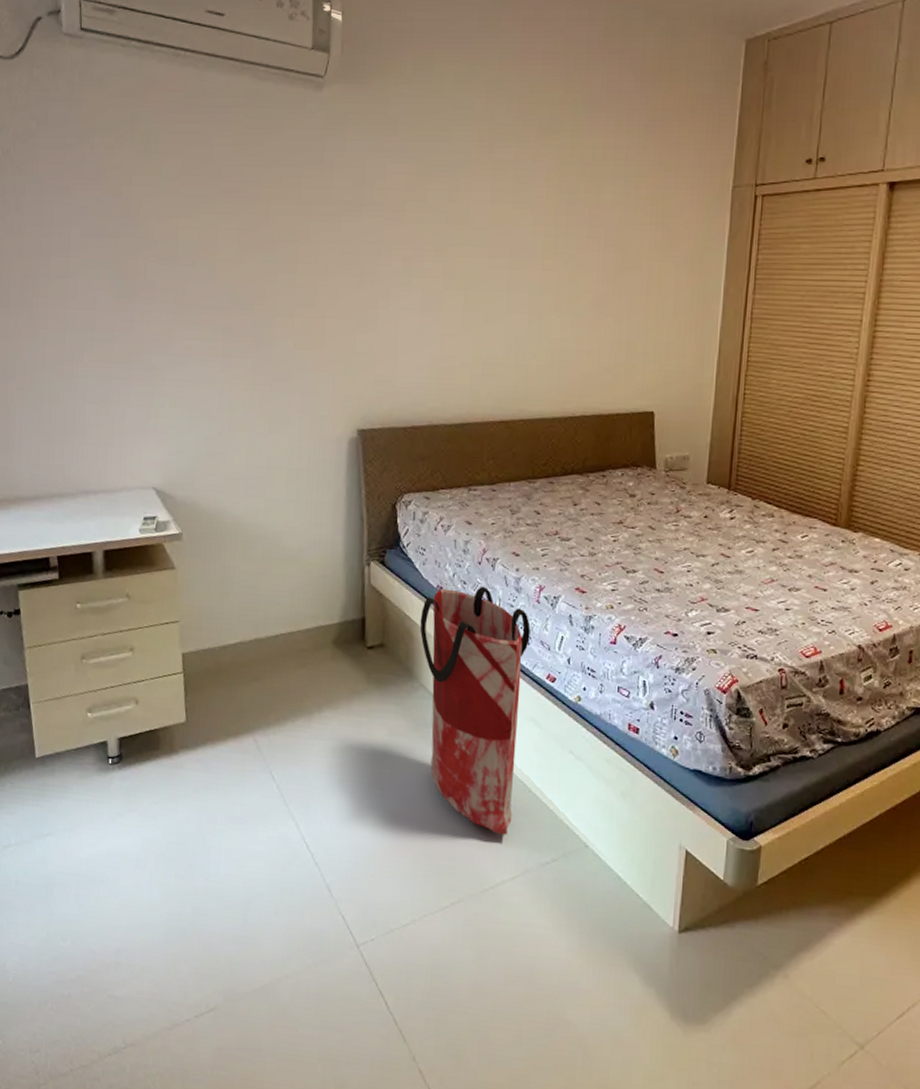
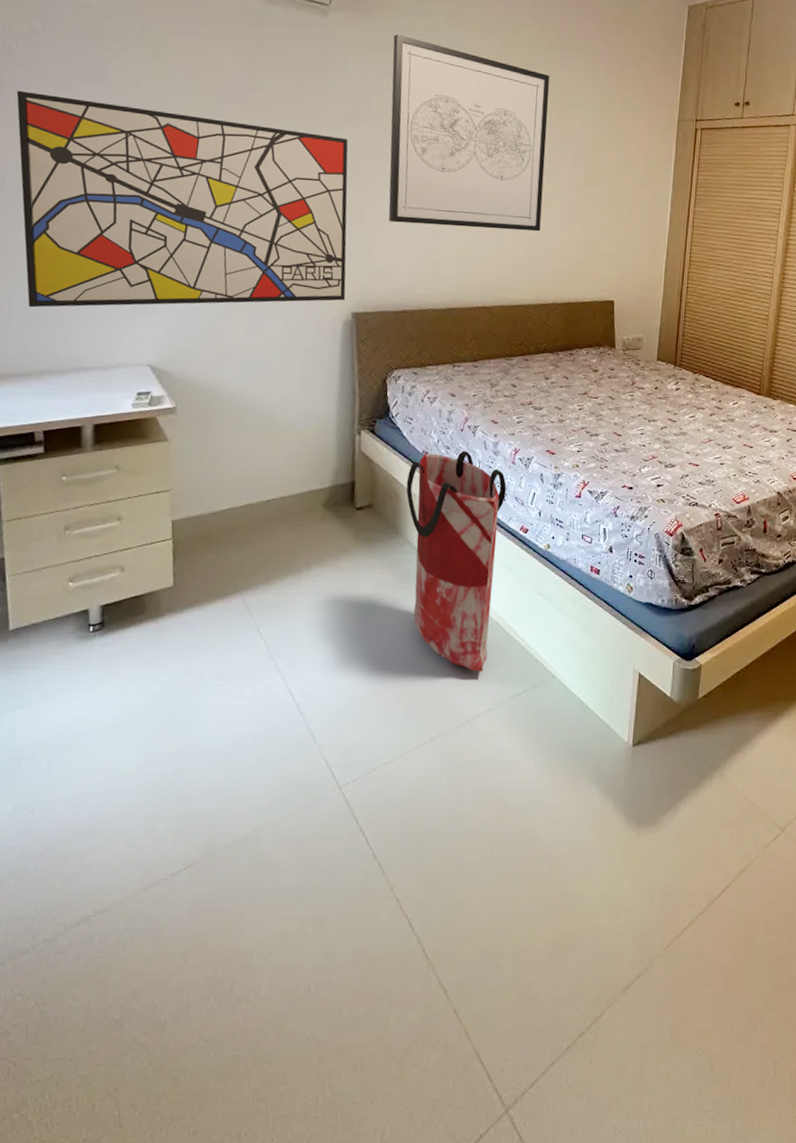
wall art: none [16,197,351,428] -> present [16,90,348,308]
wall art: none [394,105,576,331] -> present [388,34,550,232]

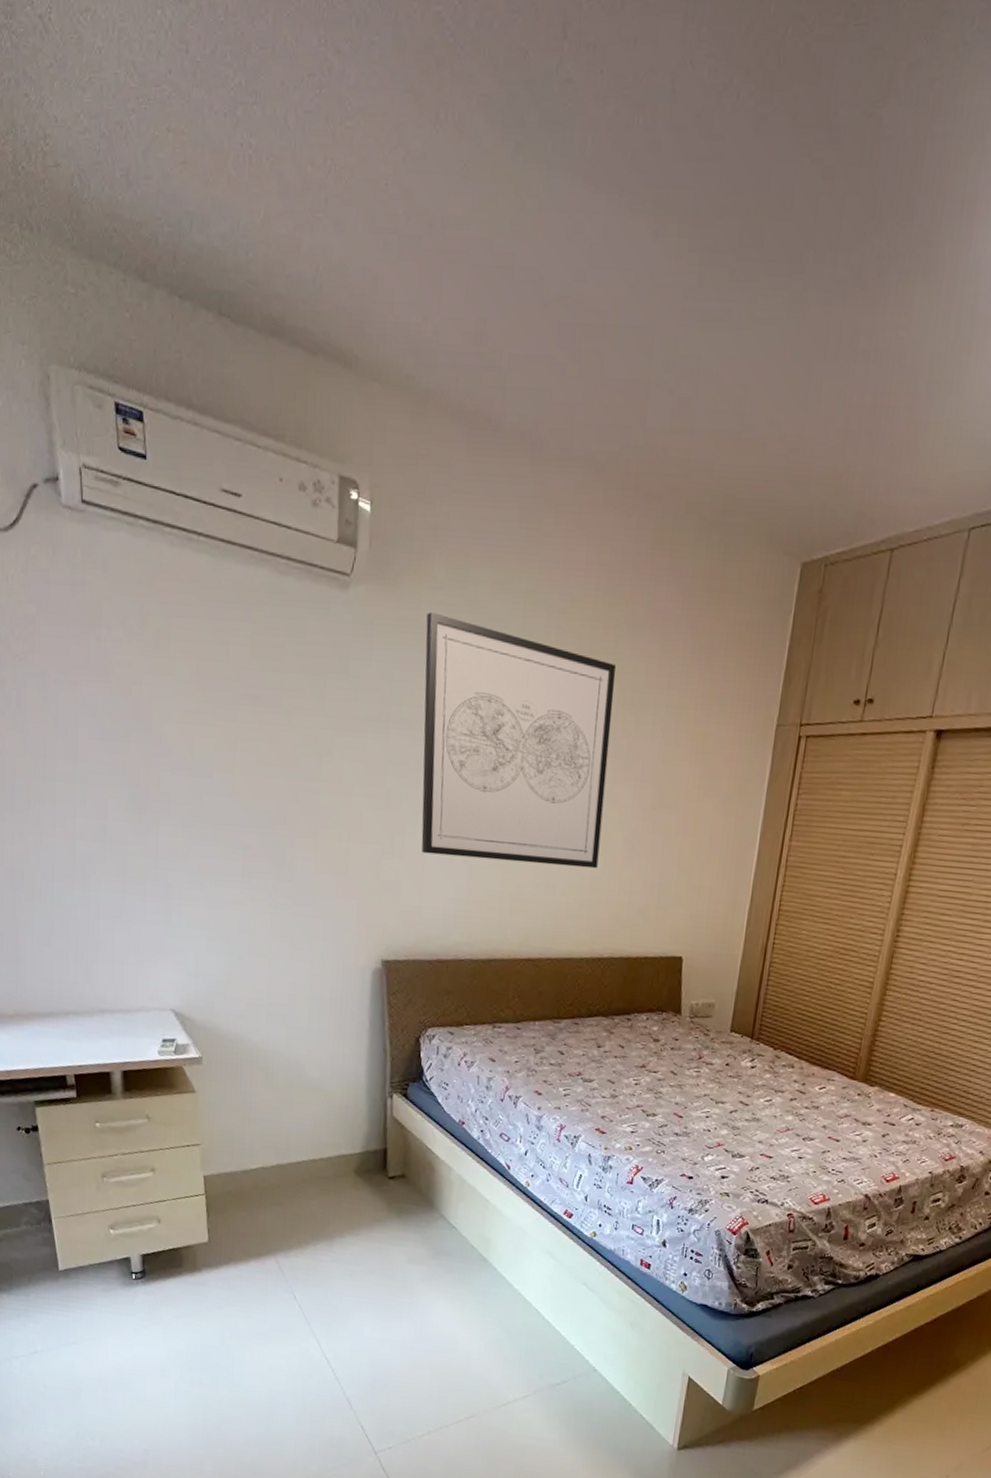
wall art: present [16,90,348,308] -> none [17,691,375,946]
bag: present [406,450,507,672] -> none [441,1122,550,1358]

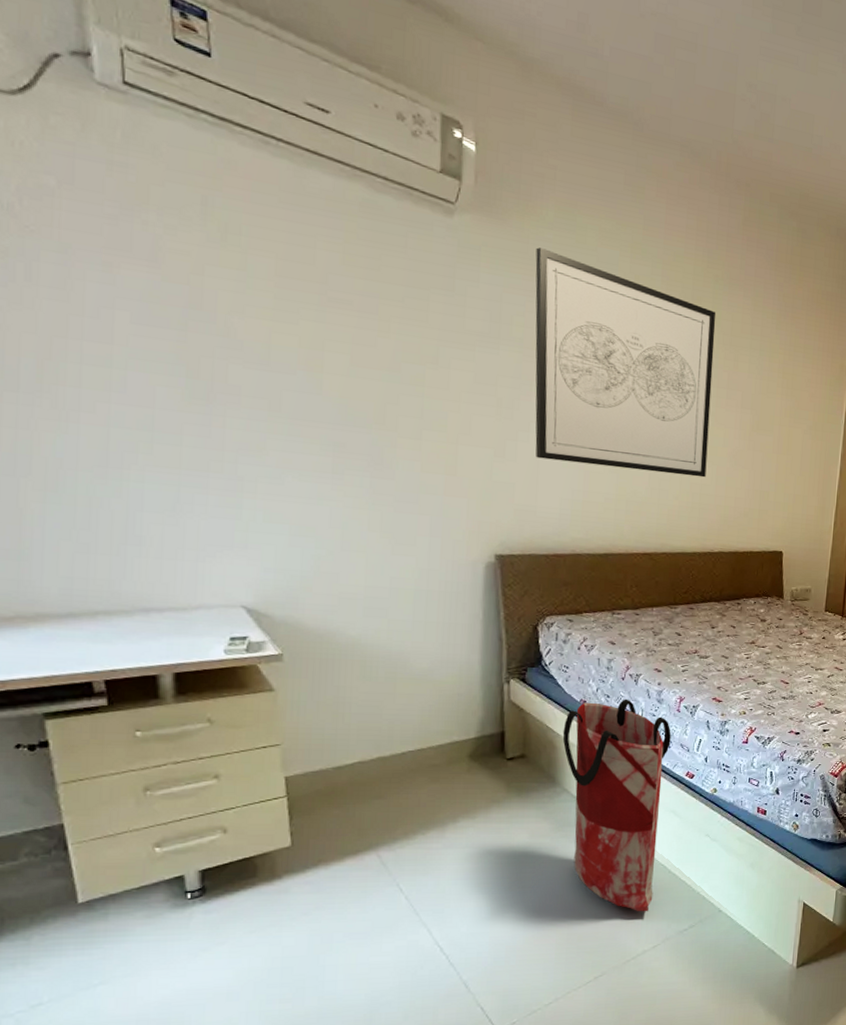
bag: none [441,1122,550,1358] -> present [562,699,671,912]

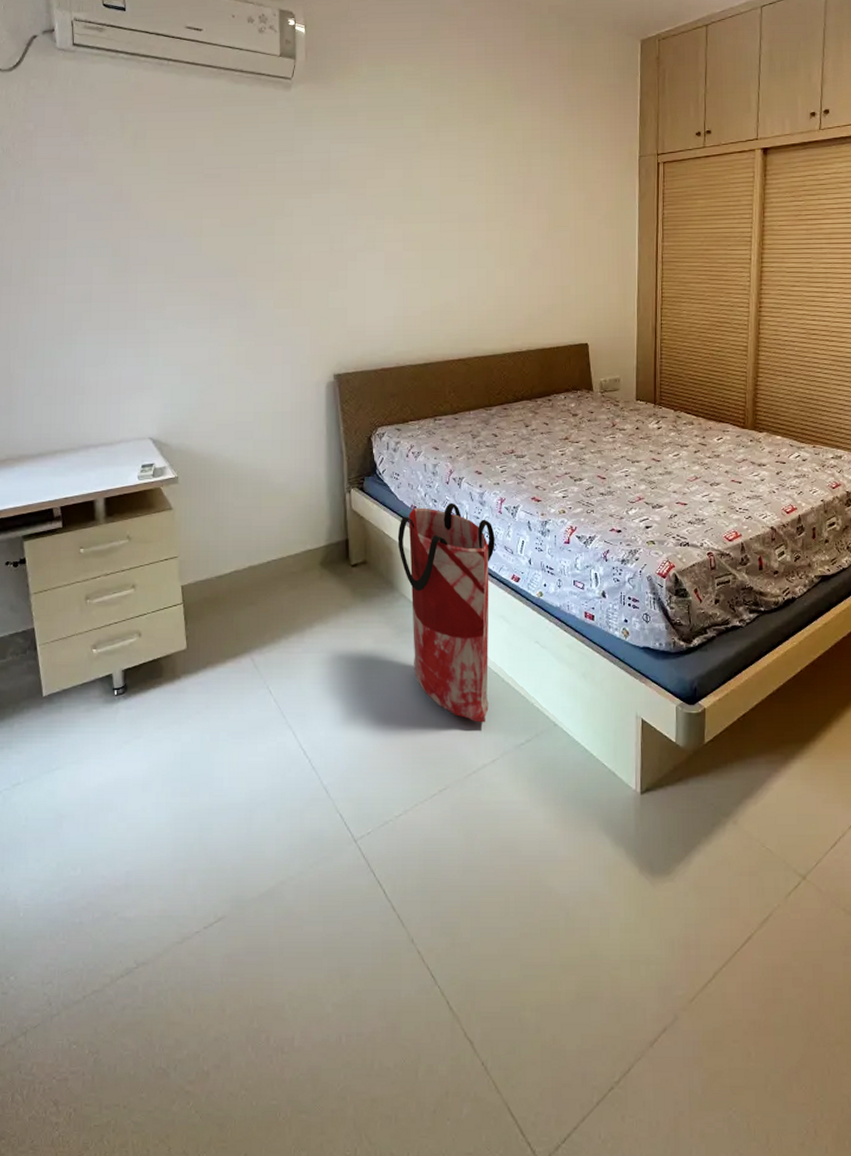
wall art: present [535,247,716,478] -> none [354,100,510,283]

